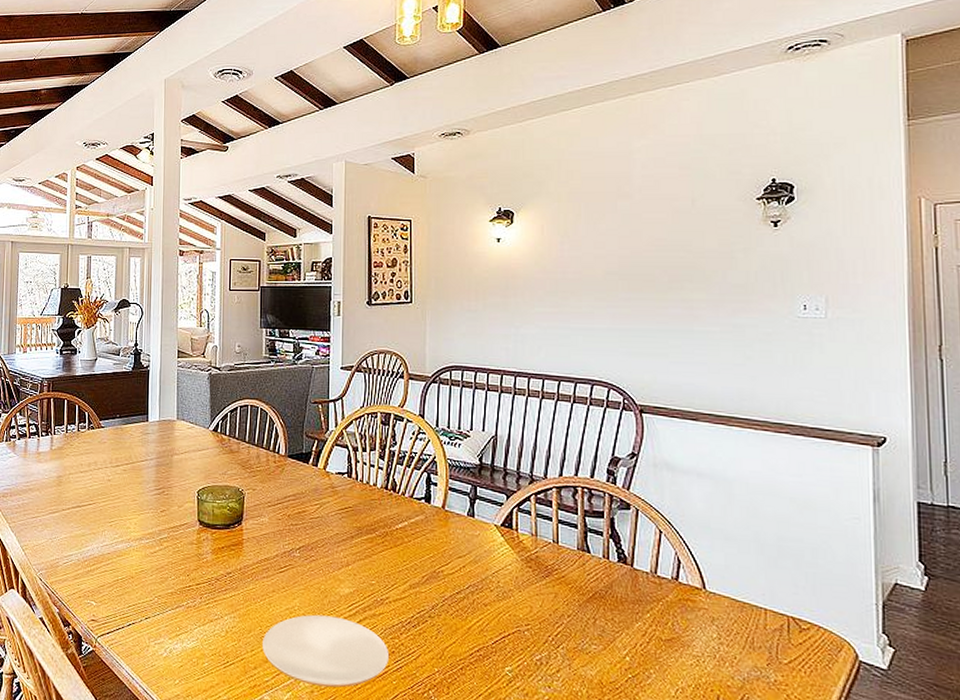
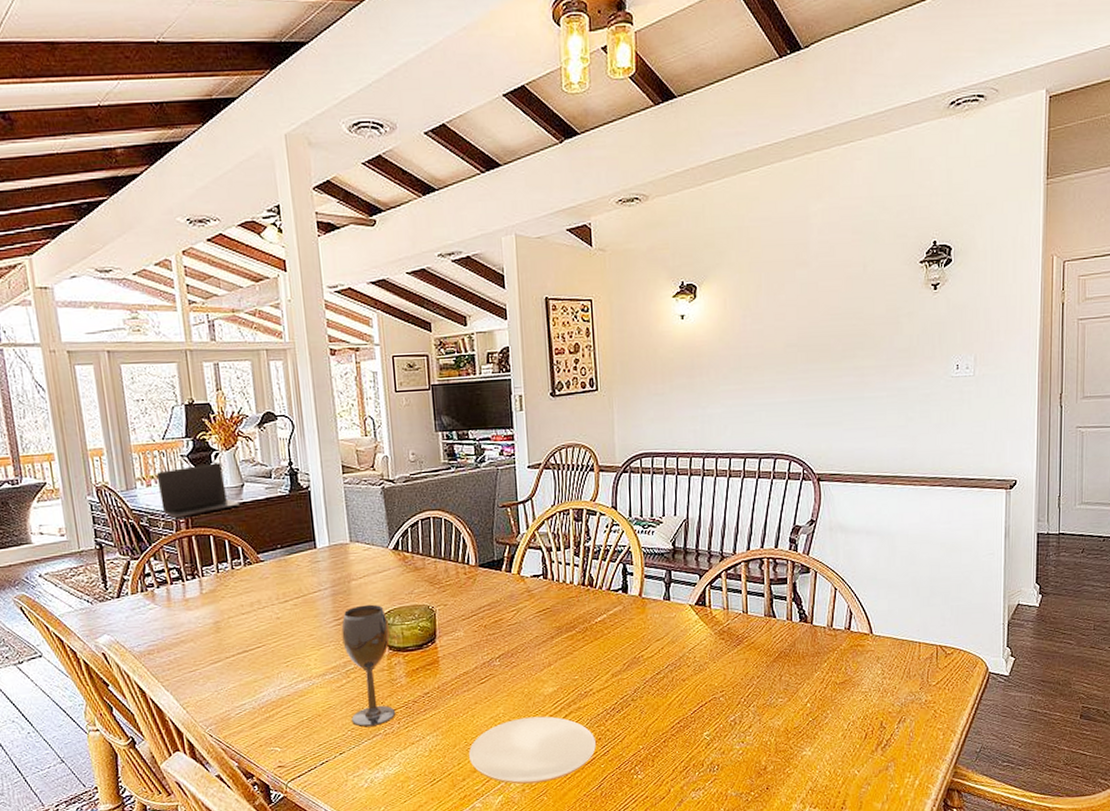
laptop computer: none [31,338,91,383] -> present [156,463,239,519]
wine glass: none [159,478,203,597] -> present [341,604,395,727]

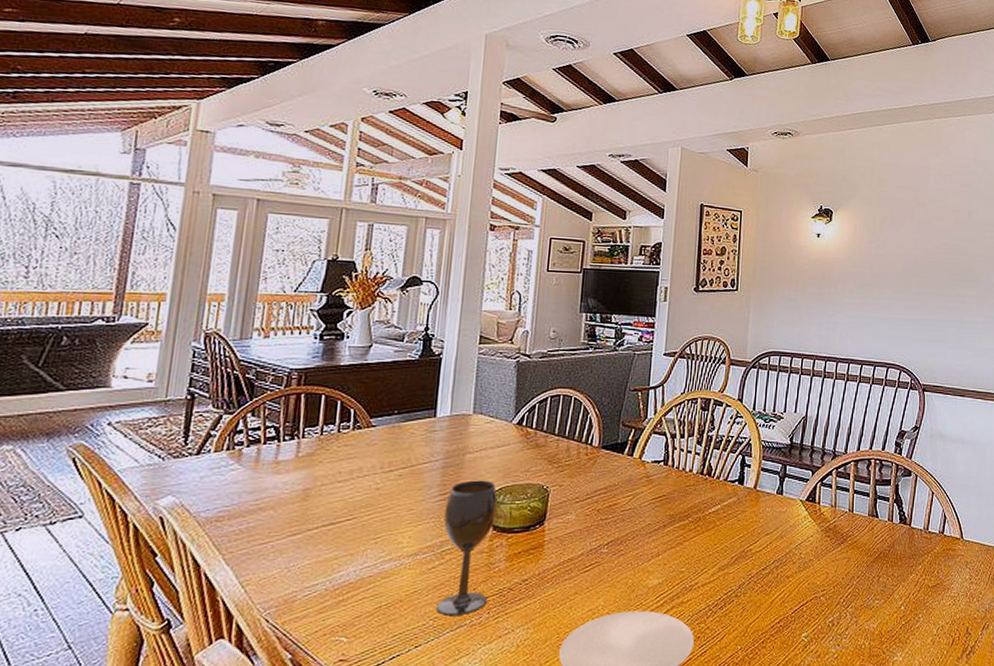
laptop computer: present [156,463,239,519] -> none [275,320,363,375]

